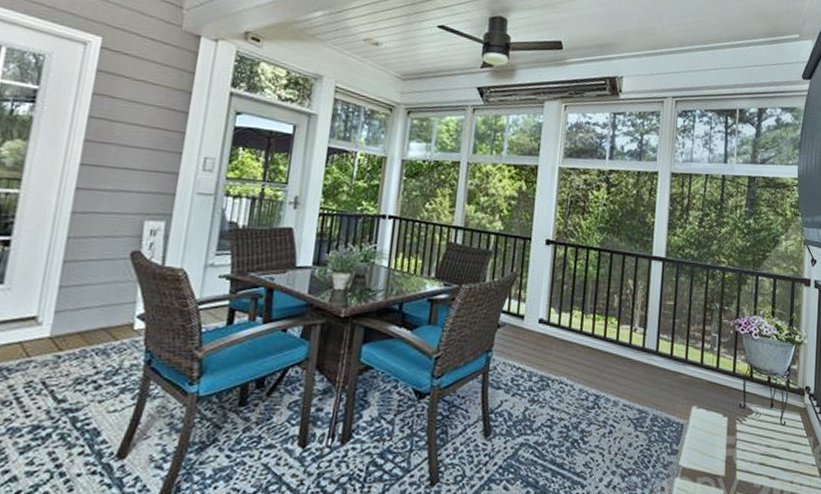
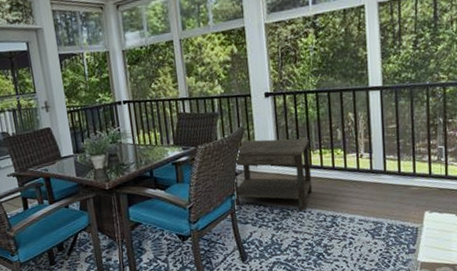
side table: none [488,288,584,383] -> present [234,138,313,211]

